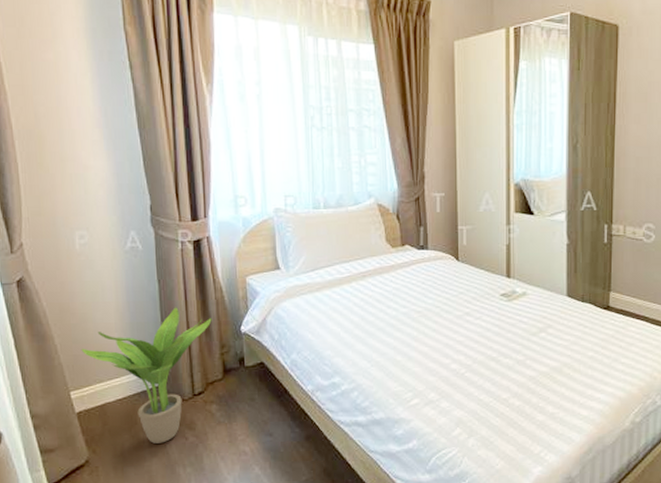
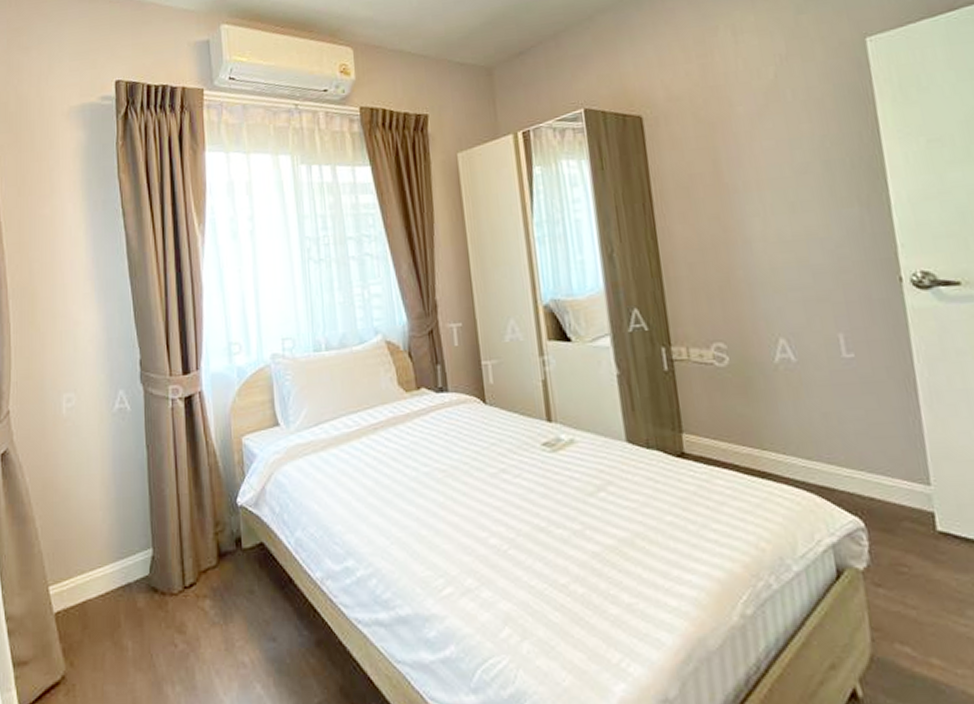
potted plant: present [81,307,212,444] -> none [62,477,205,653]

